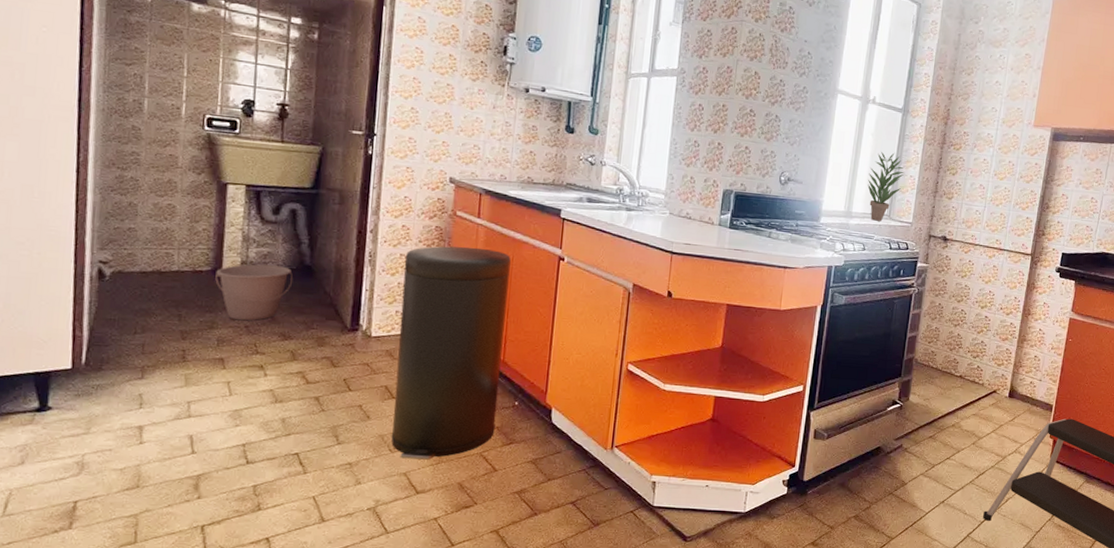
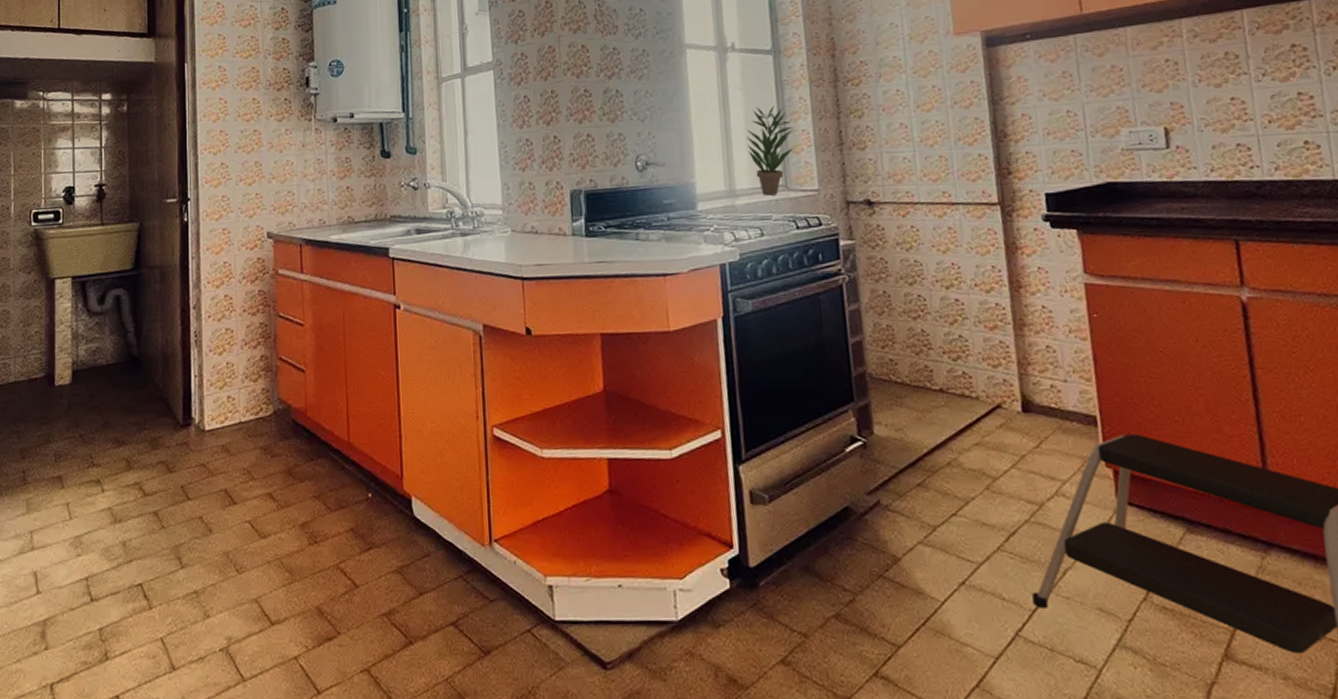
bucket: present [215,264,294,321] -> none [49,361,123,430]
pedal bin: present [391,246,511,460] -> none [230,308,350,580]

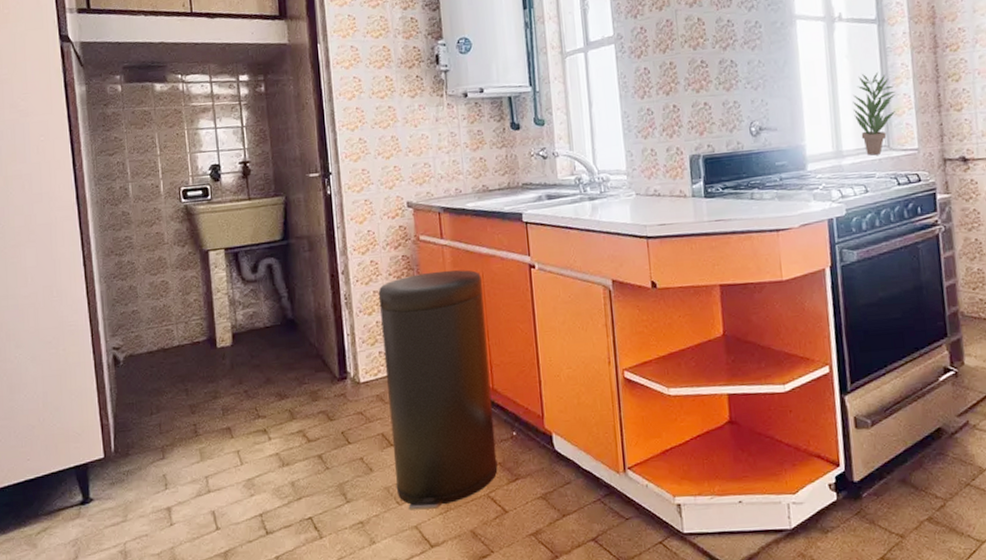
pedal bin: none [230,308,350,580] -> present [378,270,498,510]

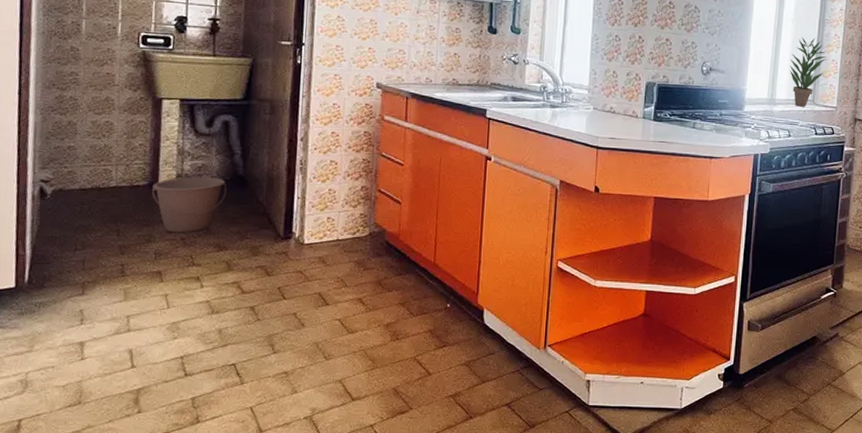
bucket: none [211,324,280,387] -> present [152,176,227,233]
pedal bin: present [378,270,498,510] -> none [325,150,439,366]

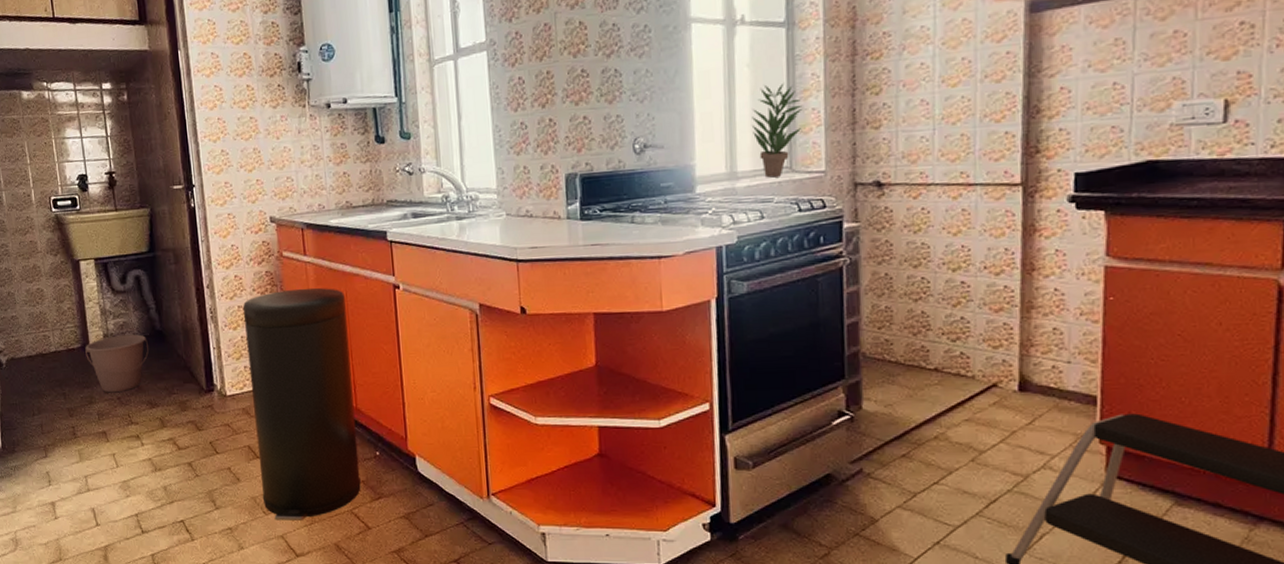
pedal bin: none [325,150,439,366] -> present [242,287,361,521]

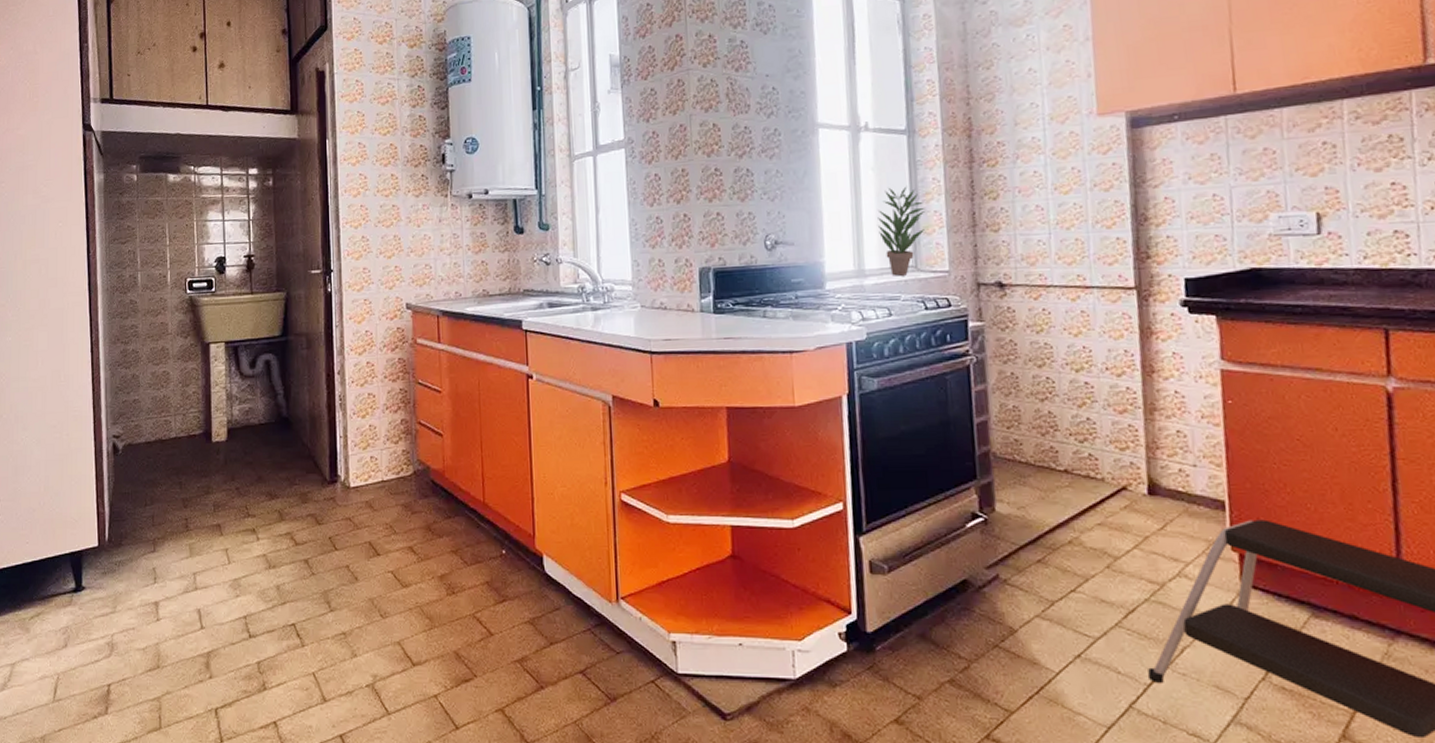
bucket: present [85,334,149,393] -> none [207,421,274,483]
pedal bin: present [242,287,361,521] -> none [373,376,485,625]

